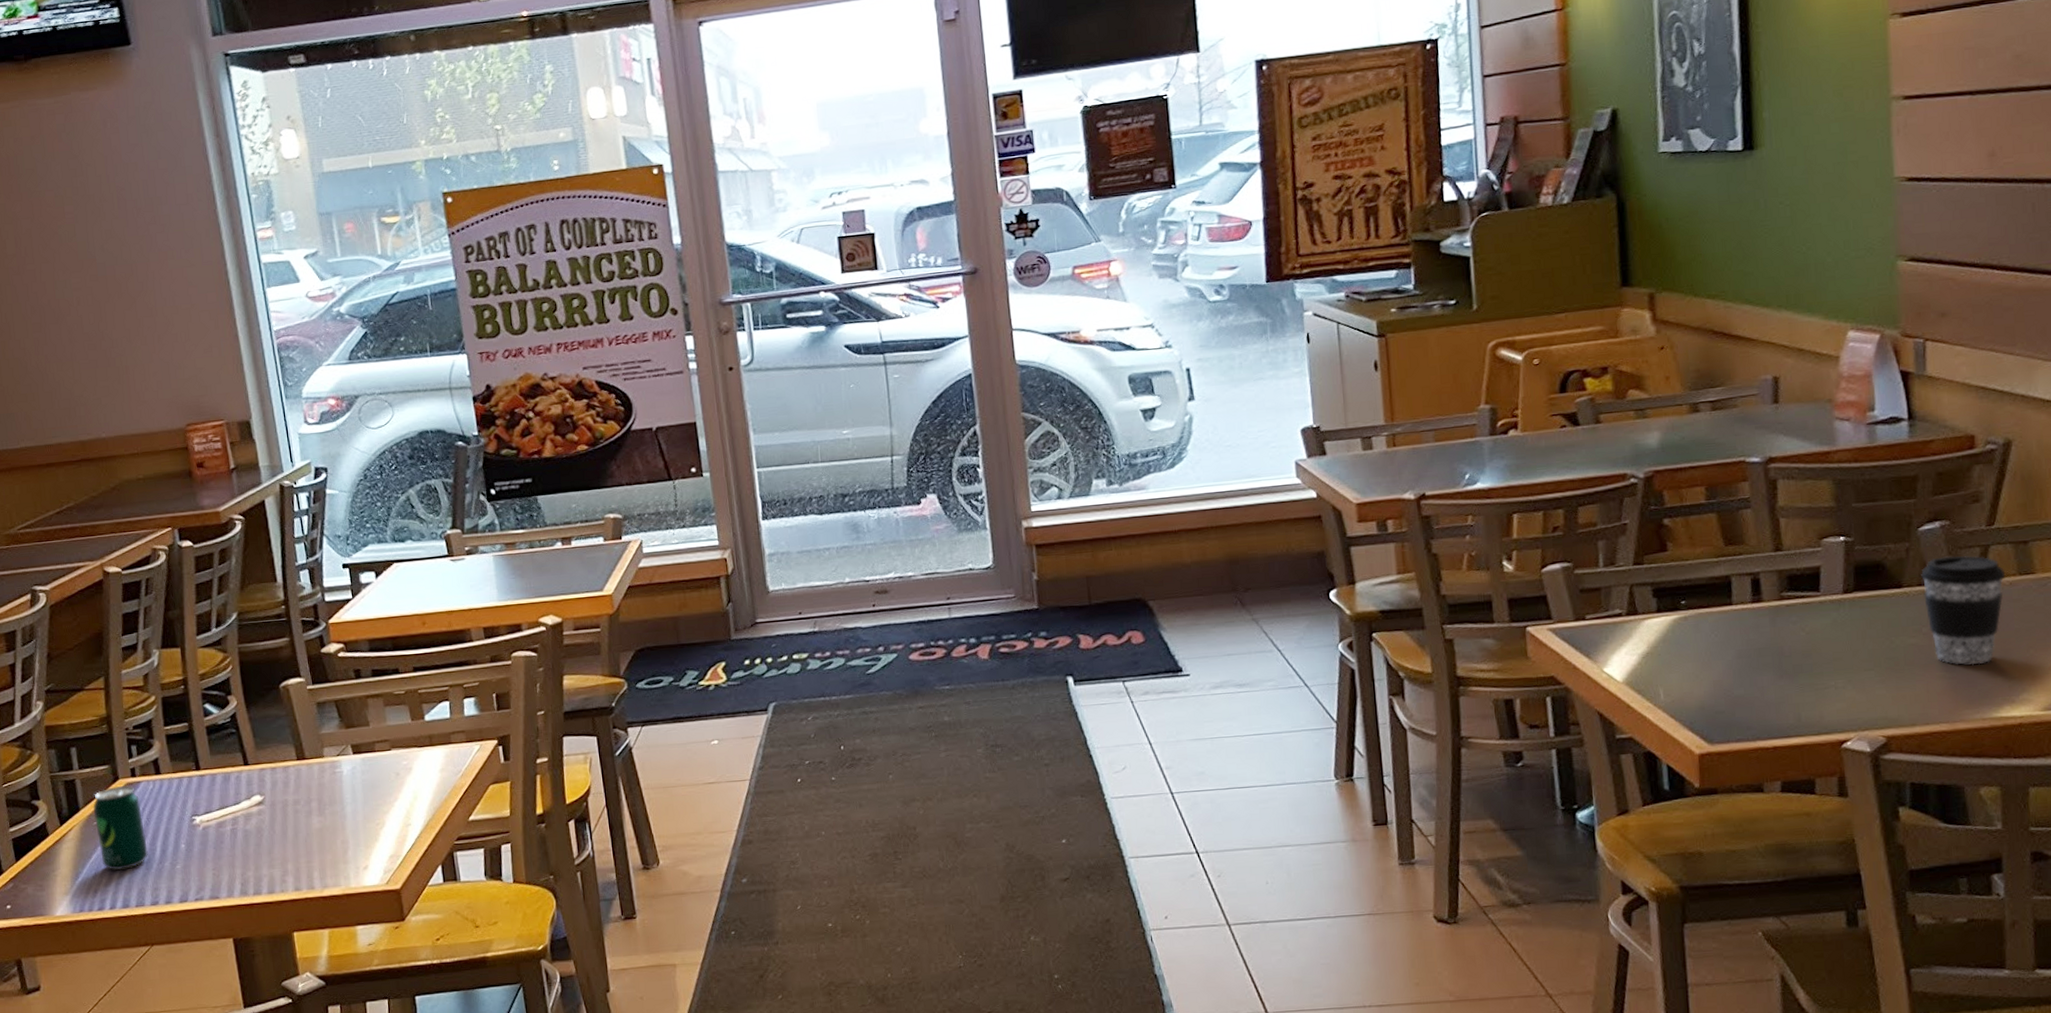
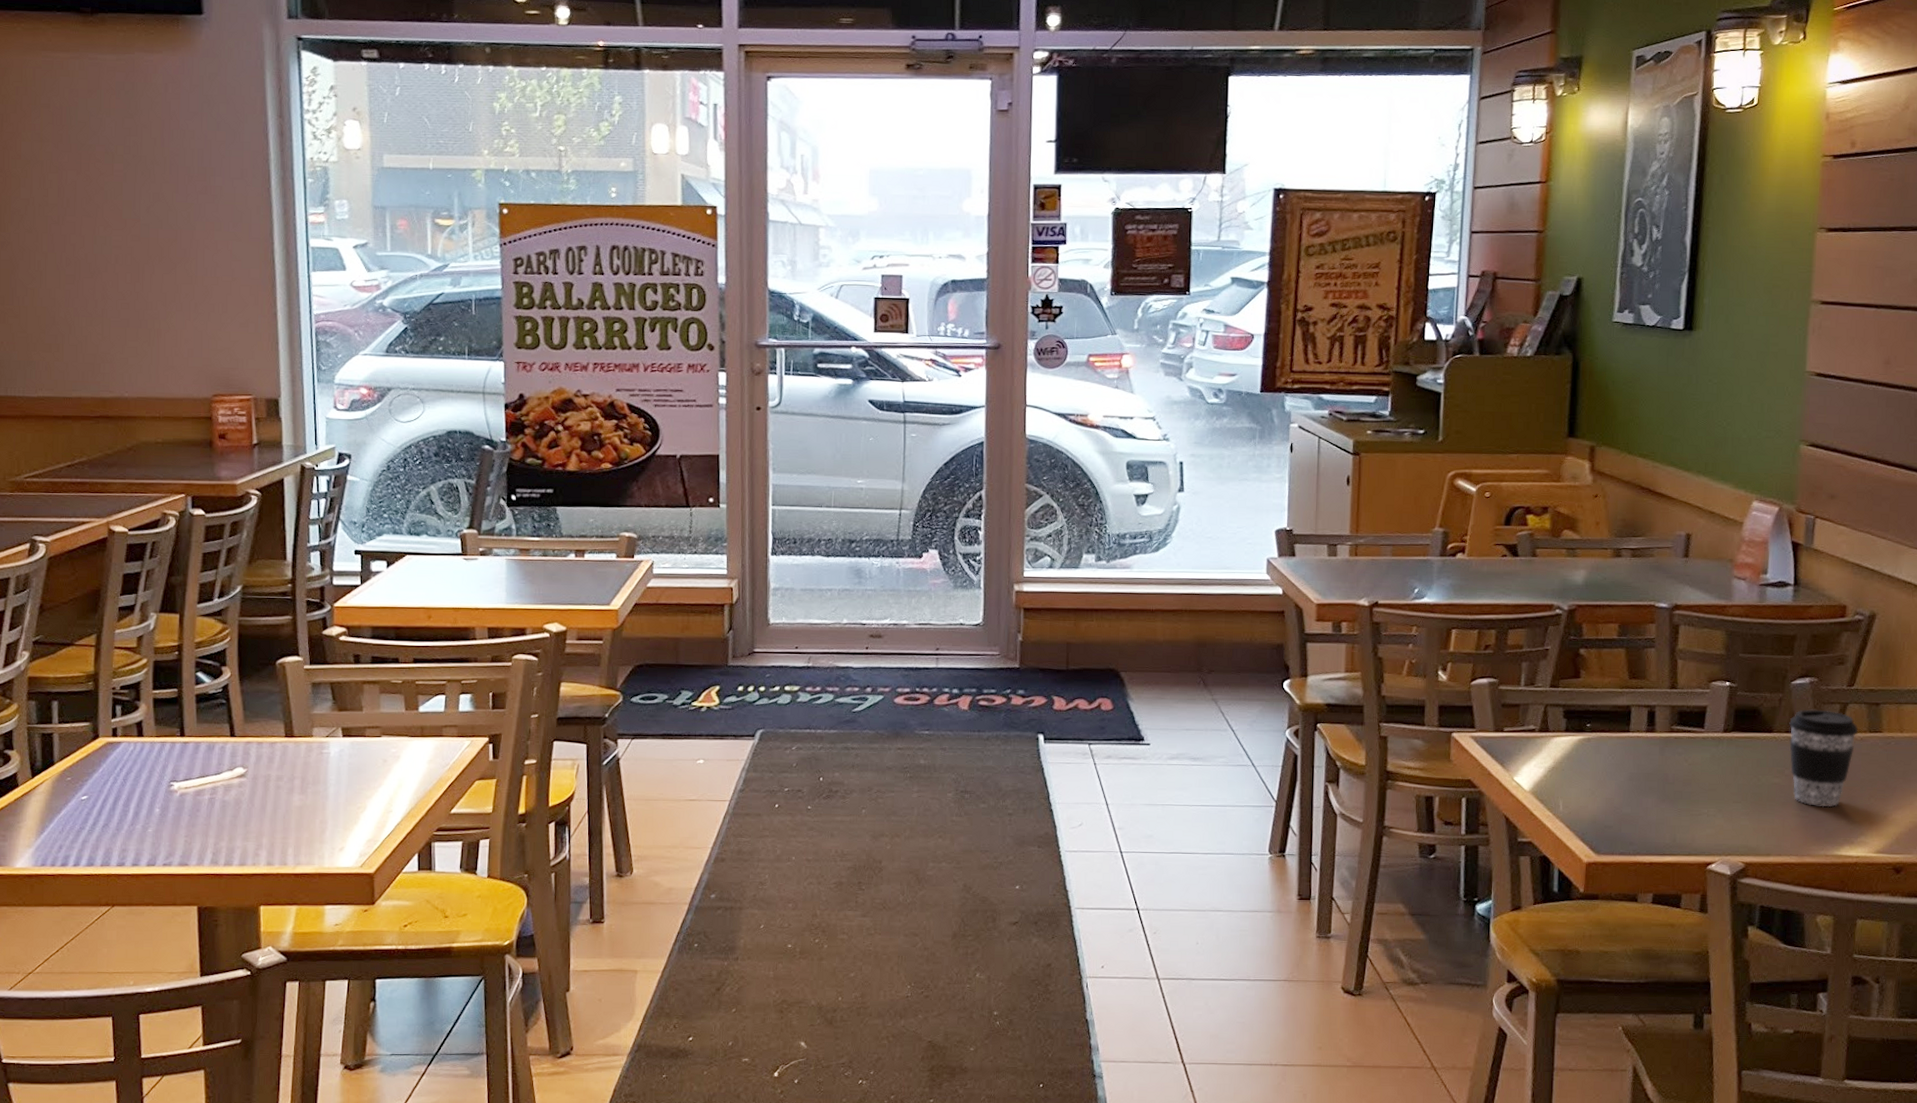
beverage can: present [93,785,148,871] -> none [68,744,120,829]

